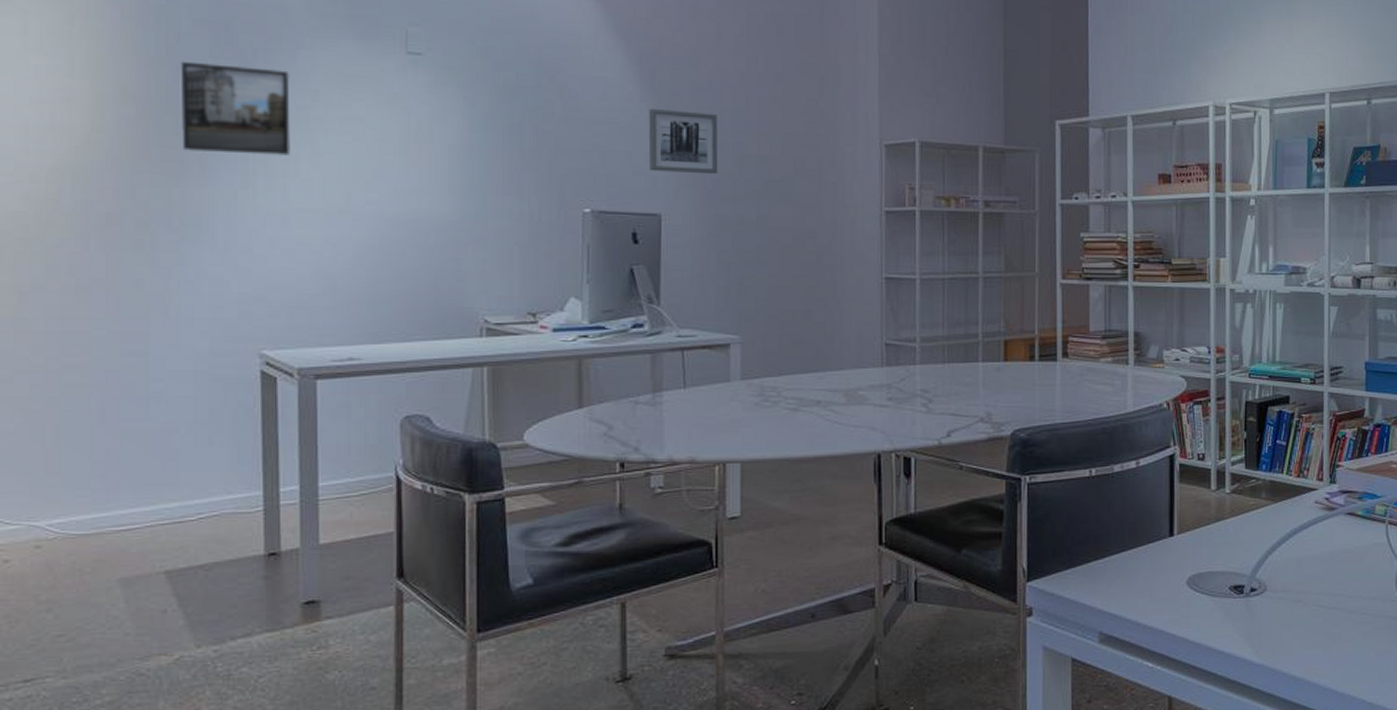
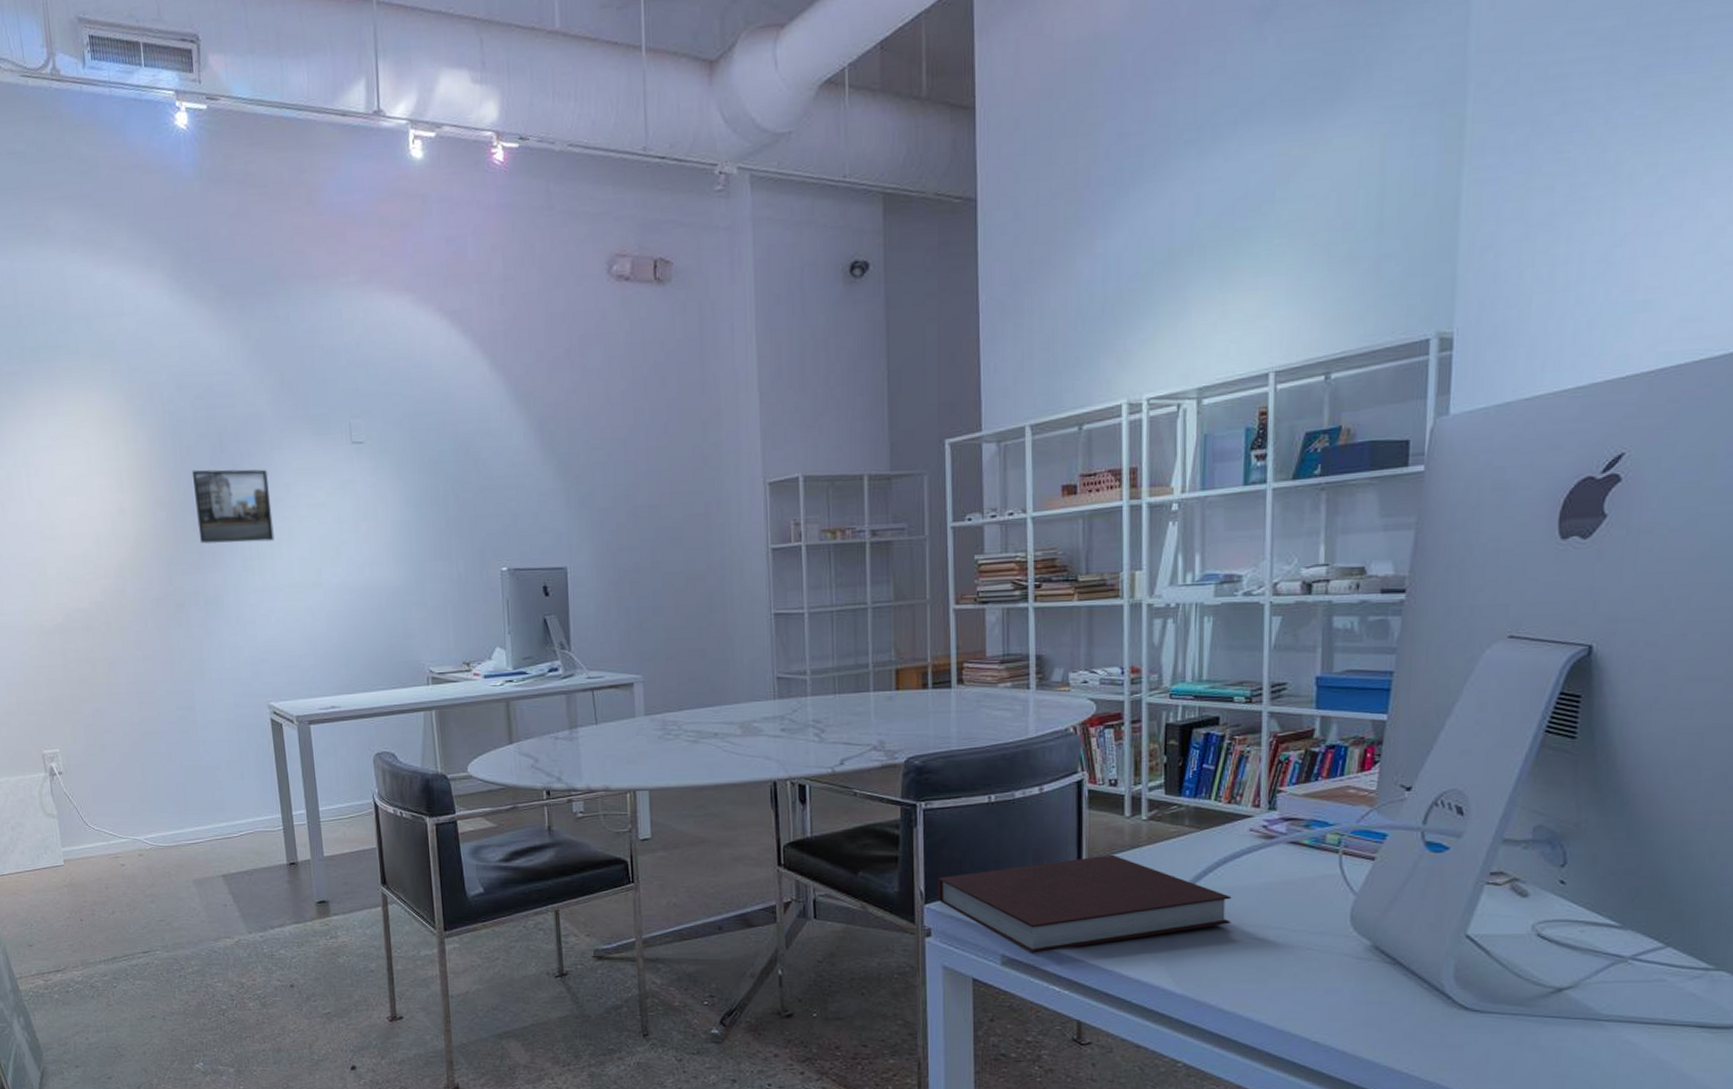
wall art: present [648,108,719,175] -> none [550,469,614,529]
notebook: none [1040,527,1301,629] -> present [938,854,1232,953]

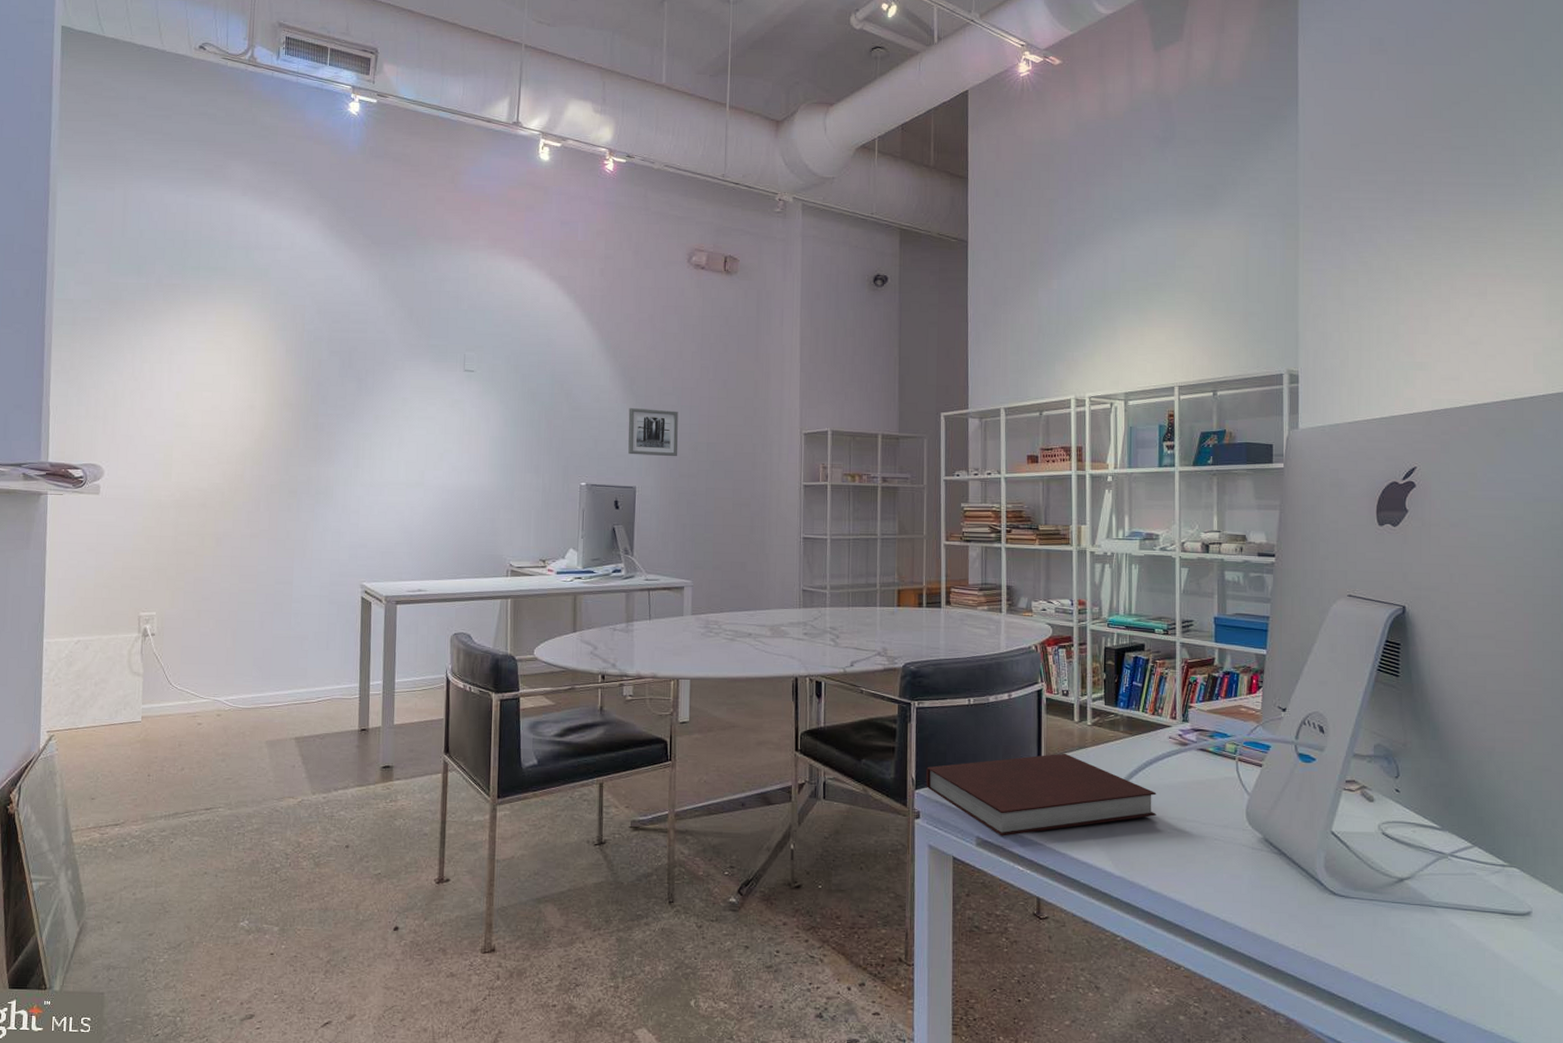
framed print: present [191,469,275,545] -> none [319,379,389,444]
wall art: none [550,469,614,529] -> present [628,407,678,457]

